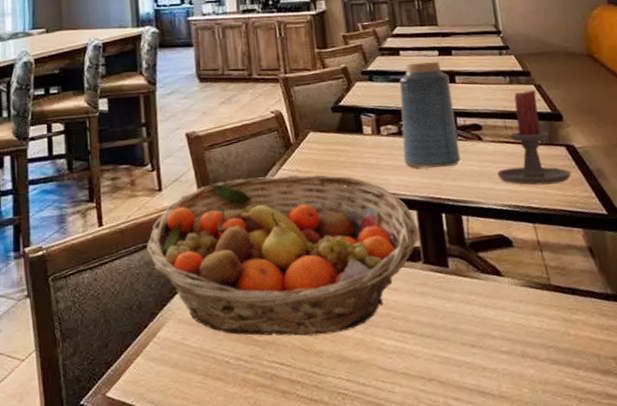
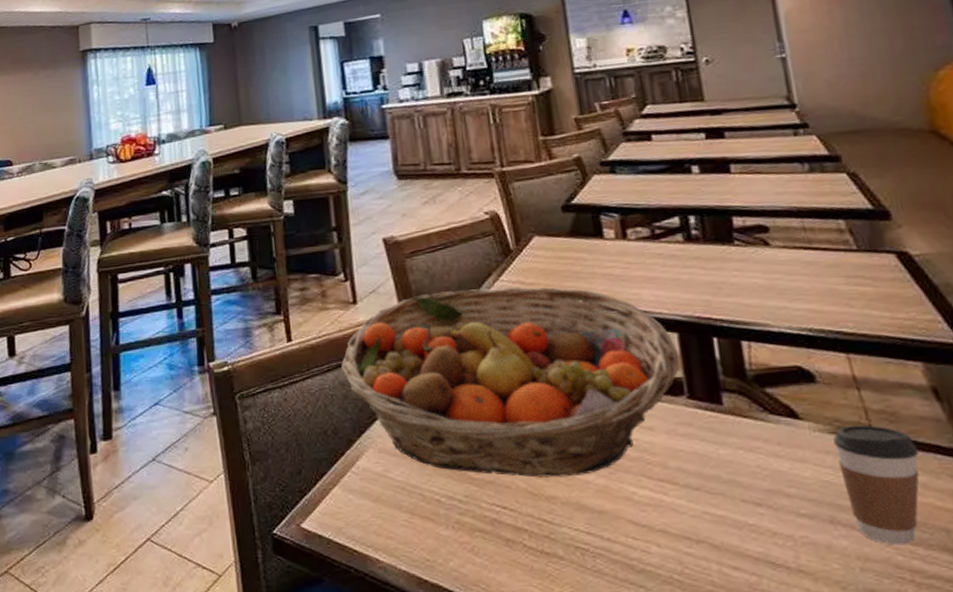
vase: present [399,61,461,169] -> none [652,146,739,281]
candle holder: present [497,89,572,186] -> none [791,179,905,304]
coffee cup: none [524,278,581,371] -> present [833,425,920,546]

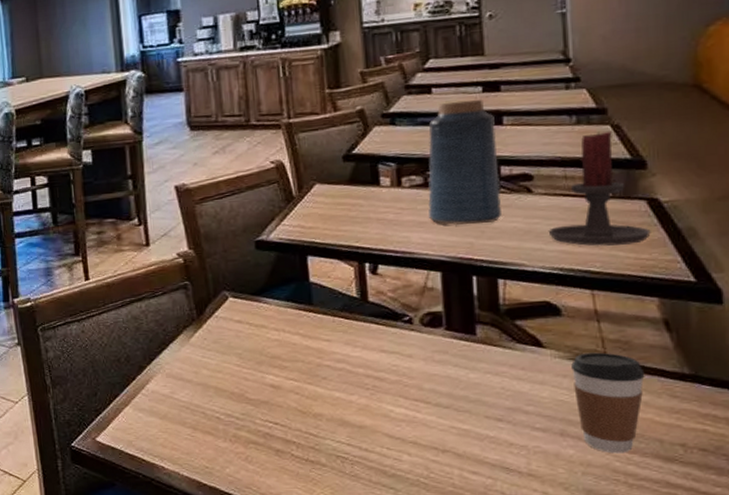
fruit basket: present [341,286,679,478] -> none [134,230,440,398]
vase: none [652,146,739,281] -> present [428,99,501,225]
candle holder: none [791,179,905,304] -> present [548,130,651,246]

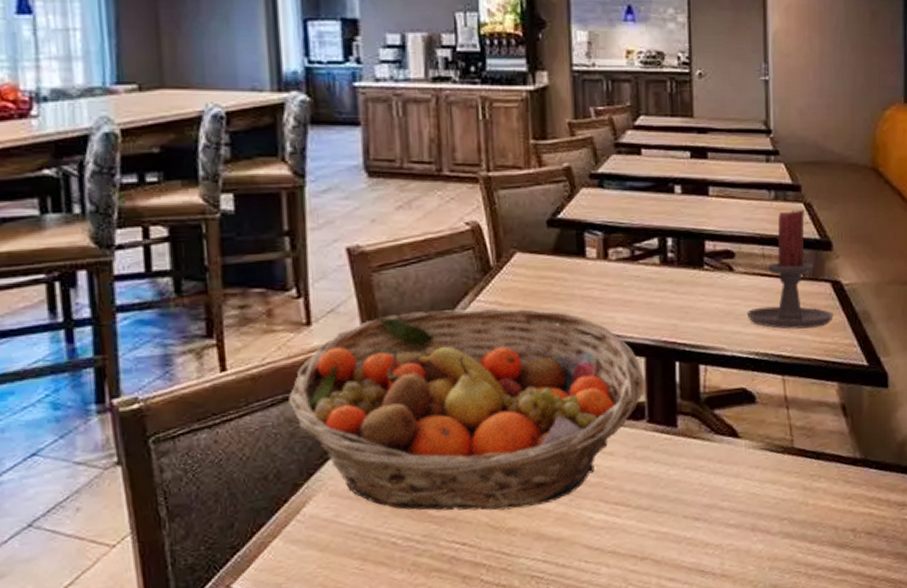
fruit basket: none [134,230,440,398] -> present [289,308,643,511]
vase: present [428,99,501,225] -> none [634,165,704,305]
coffee cup: present [571,352,645,454] -> none [763,440,825,545]

